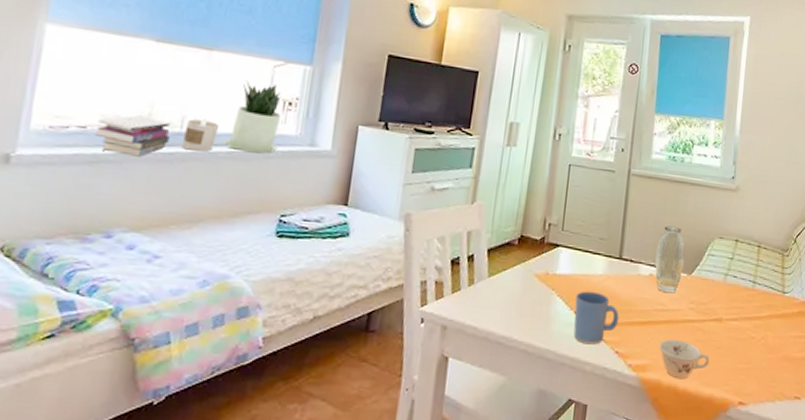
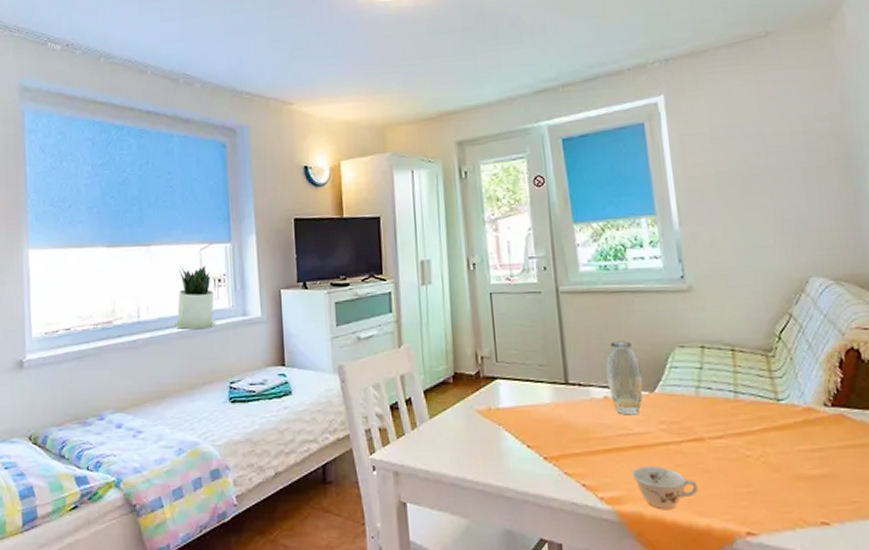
books: present [96,115,170,157] -> none [77,312,131,348]
candle: present [181,117,220,153] -> none [141,305,167,337]
mug: present [573,291,619,345] -> none [525,422,579,479]

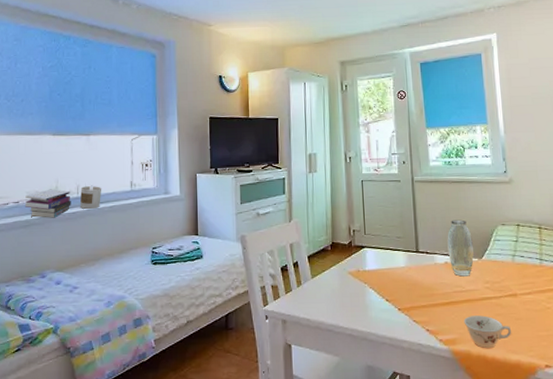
books: none [77,312,131,348] -> present [25,189,71,218]
candle: none [141,305,167,337] -> present [79,184,102,210]
planter: present [173,266,216,330] -> none [107,153,143,205]

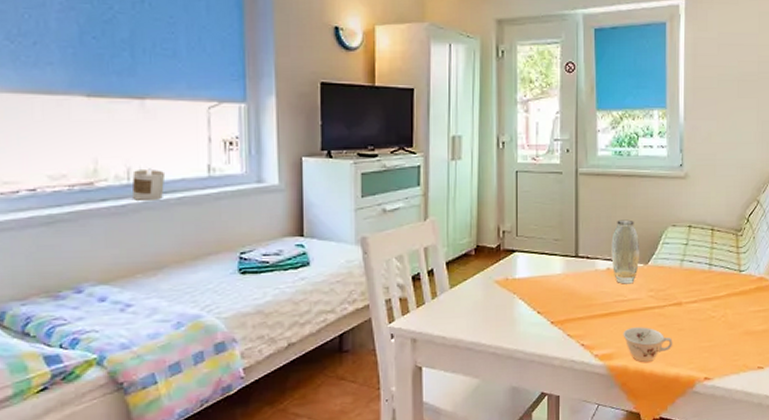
books: present [25,189,71,218] -> none [46,172,119,213]

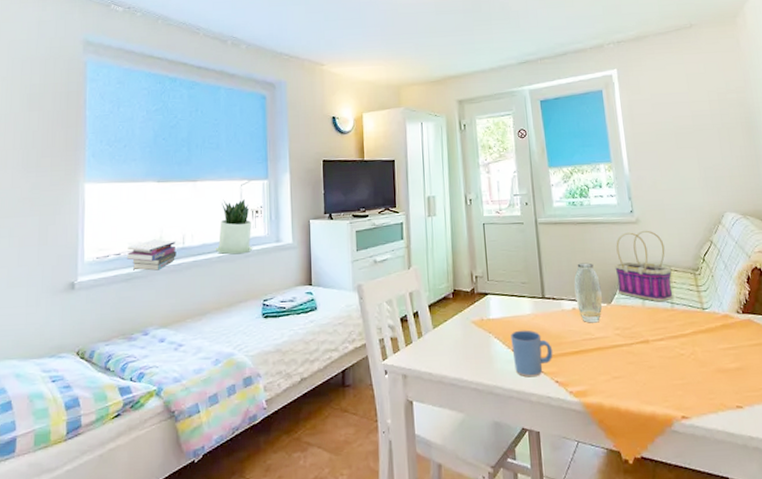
books: none [46,172,119,213] -> present [127,239,177,271]
candle: present [131,167,166,202] -> none [185,233,210,261]
planter: none [173,125,226,196] -> present [215,199,253,255]
mug: none [537,290,581,341] -> present [511,330,553,378]
teacup: present [623,327,673,363] -> none [594,364,645,401]
basket: none [656,186,714,263] -> present [614,230,673,302]

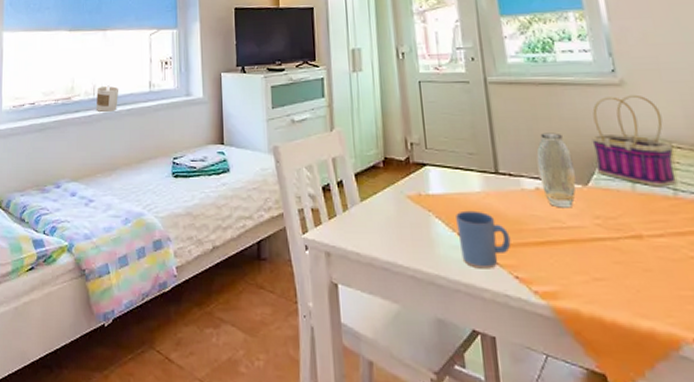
books: present [127,239,177,271] -> none [41,89,87,122]
candle: none [185,233,210,261] -> present [96,84,119,113]
planter: present [215,199,253,255] -> none [124,49,162,108]

